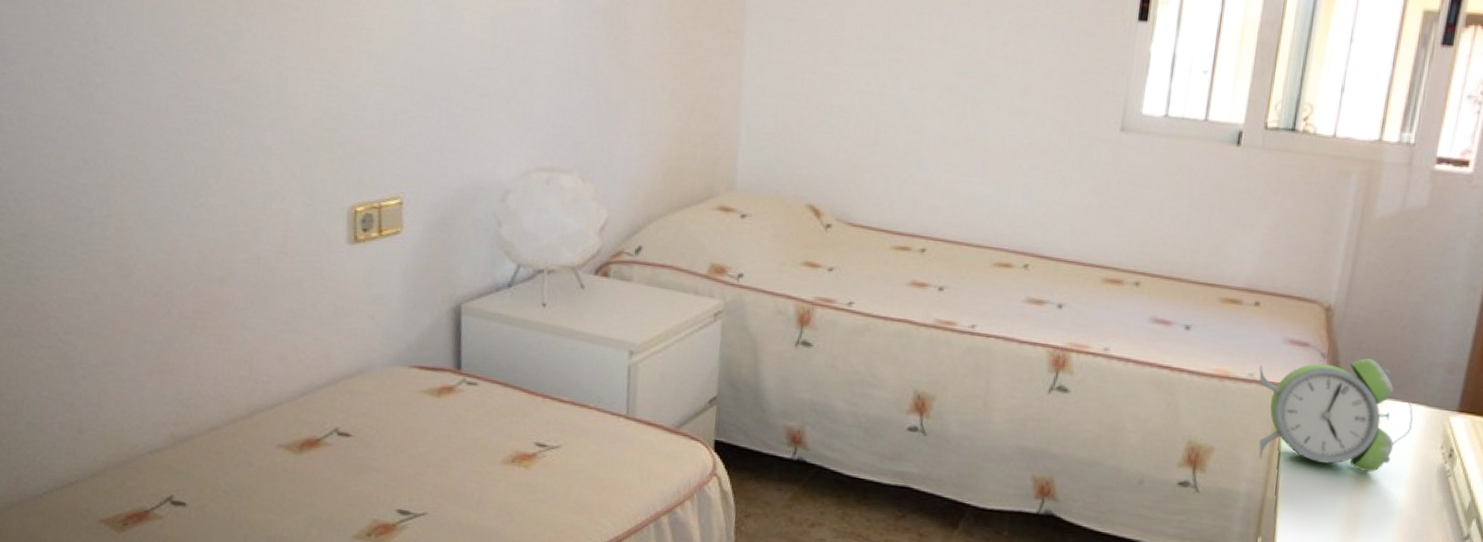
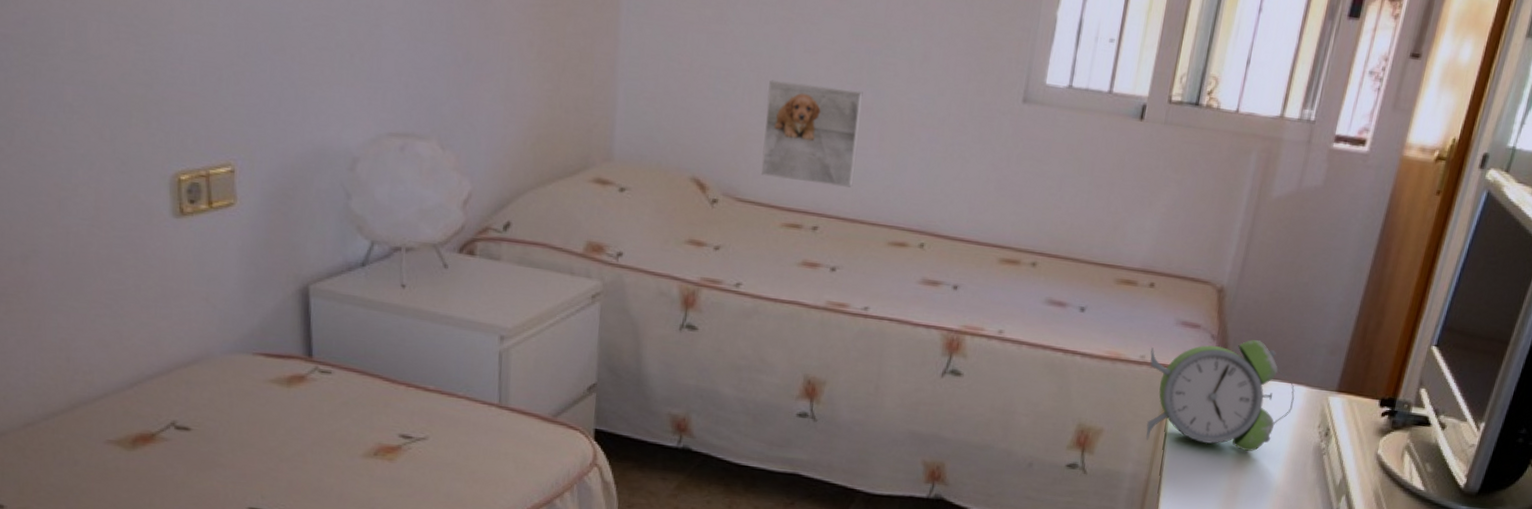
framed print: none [872,115,967,212] -> present [761,80,863,188]

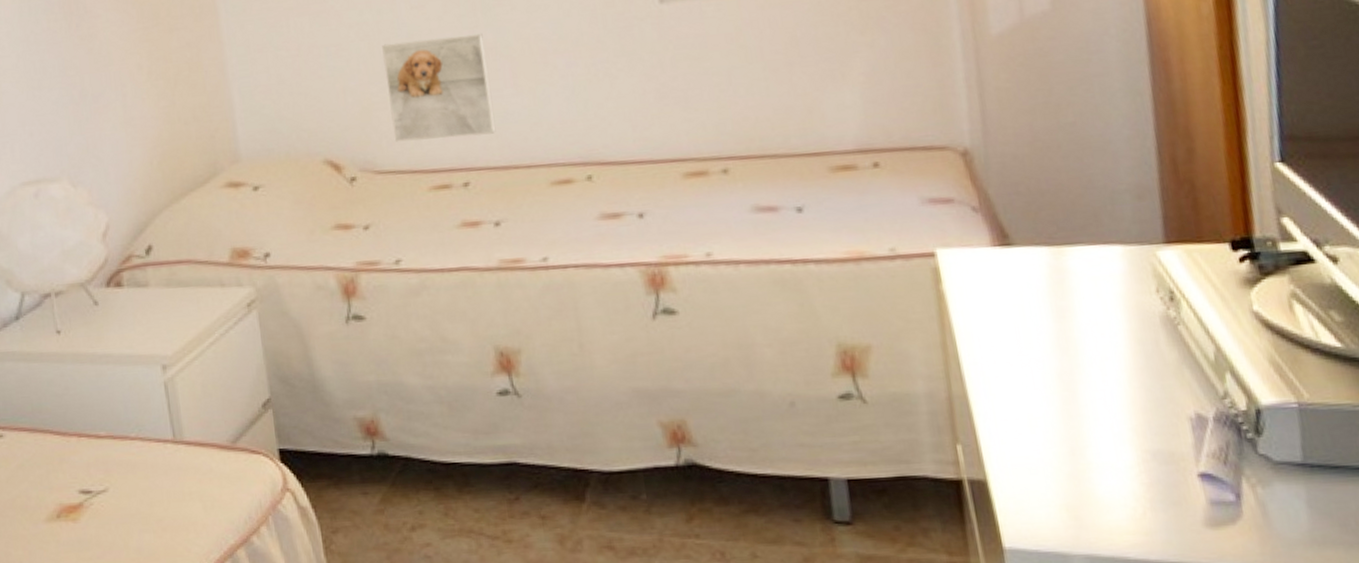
alarm clock: present [1146,340,1295,451] -> none [900,202,1112,349]

